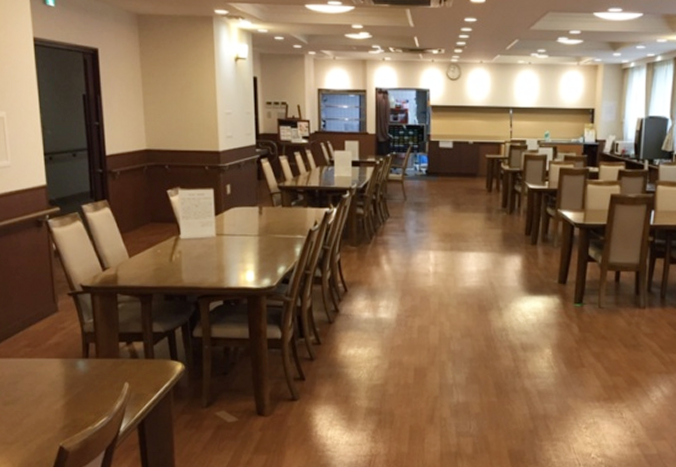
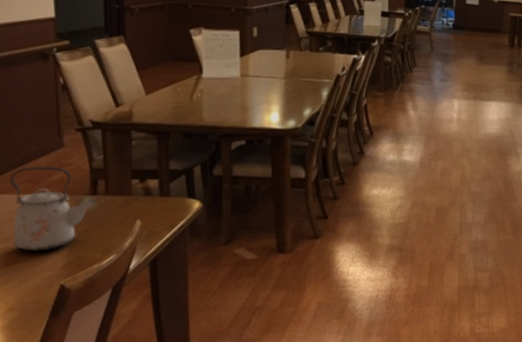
kettle: none [12,329,89,415] -> present [9,165,96,253]

